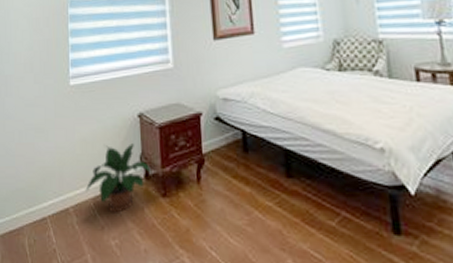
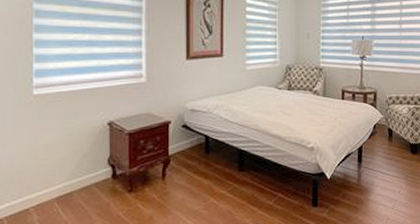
potted plant: present [85,143,152,213] -> none [48,148,120,209]

